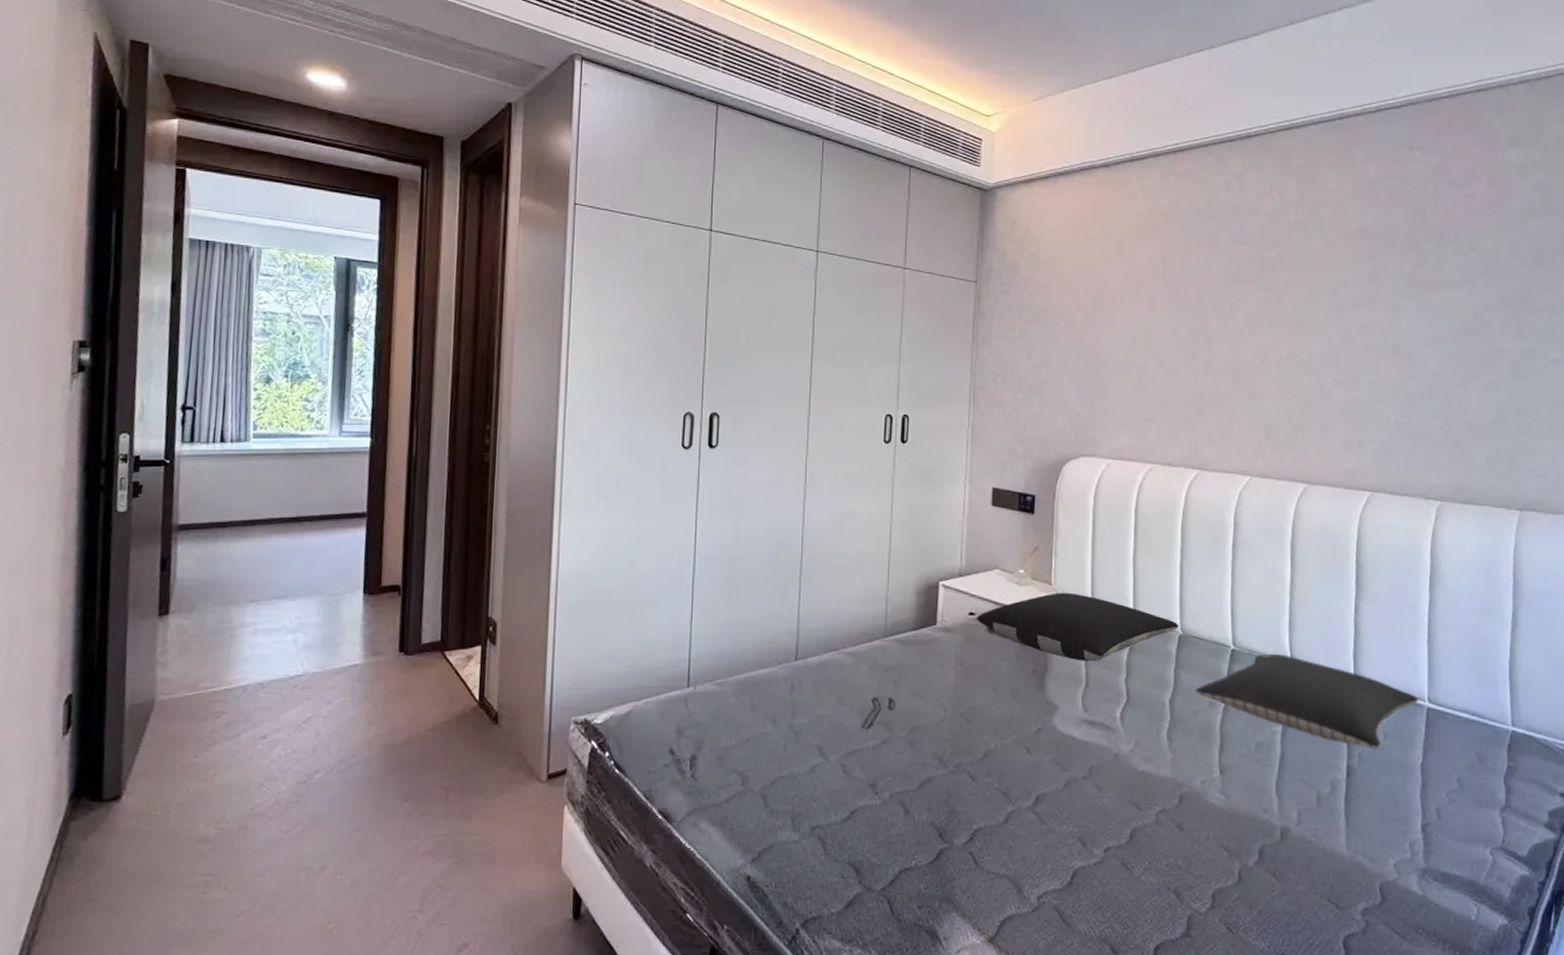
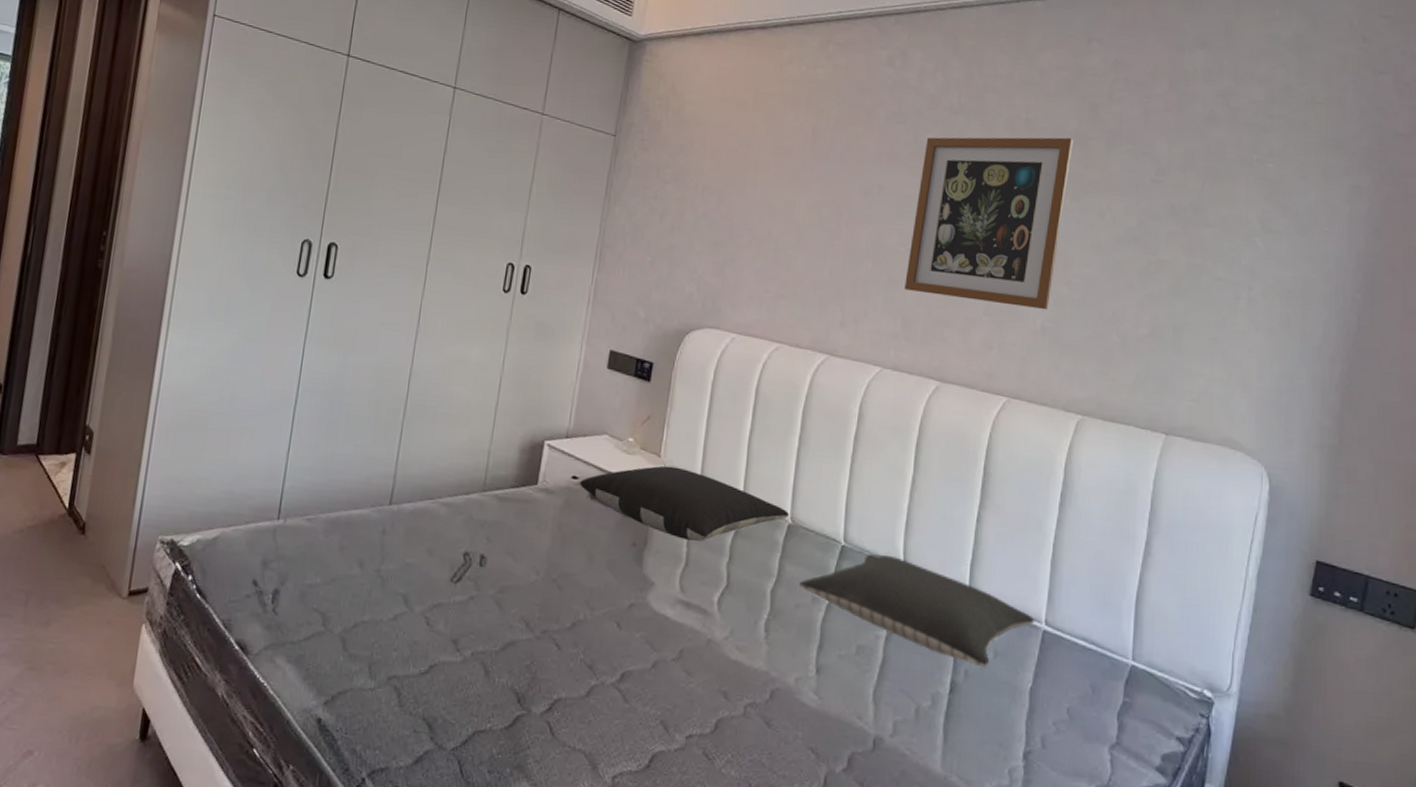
wall art: none [1264,242,1406,406] -> present [904,137,1073,310]

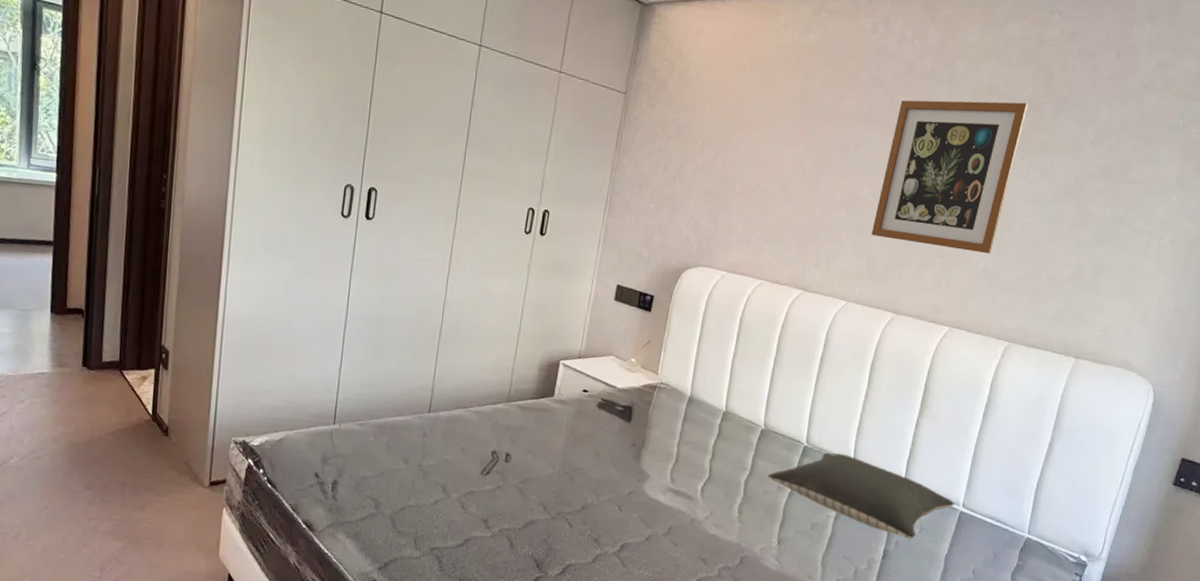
pillow: present [580,466,790,542] -> none [589,382,763,443]

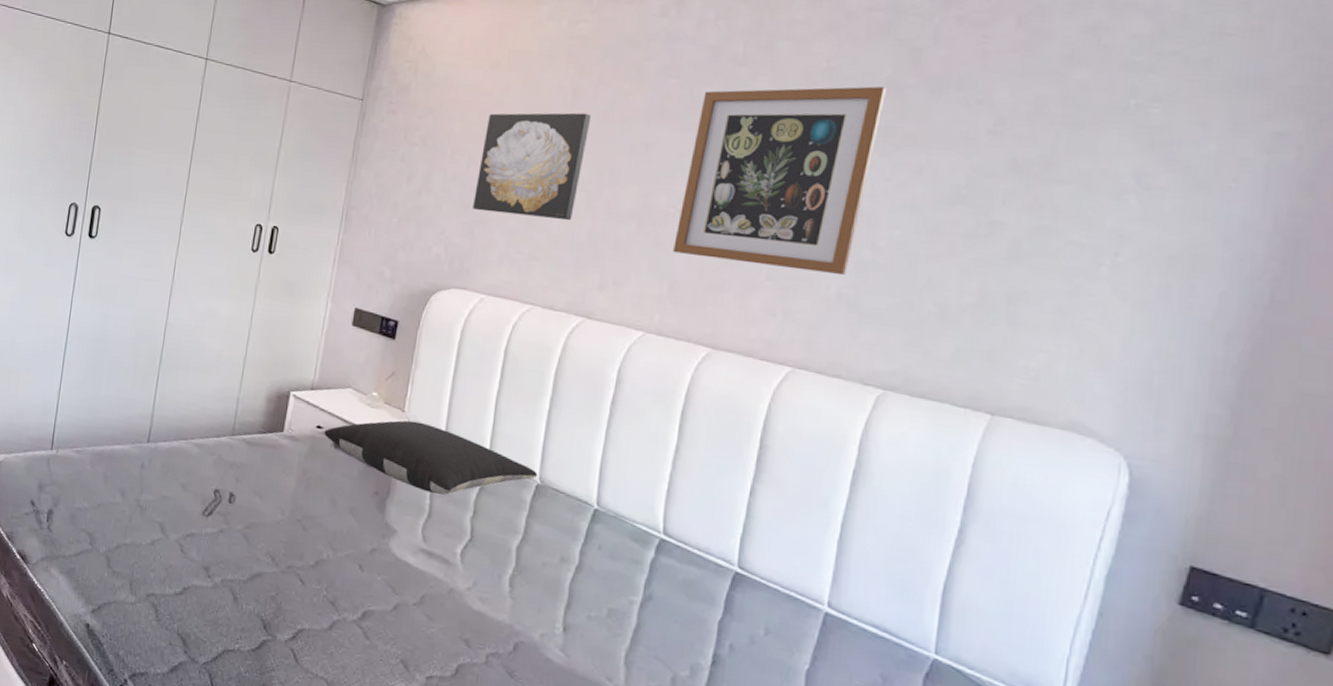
pillow: none [589,382,763,443] -> present [324,420,538,495]
wall art: none [718,111,815,208] -> present [473,112,592,221]
pillow: present [767,453,955,539] -> none [546,519,816,643]

